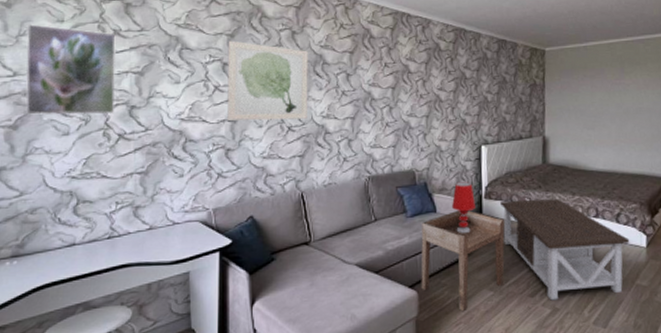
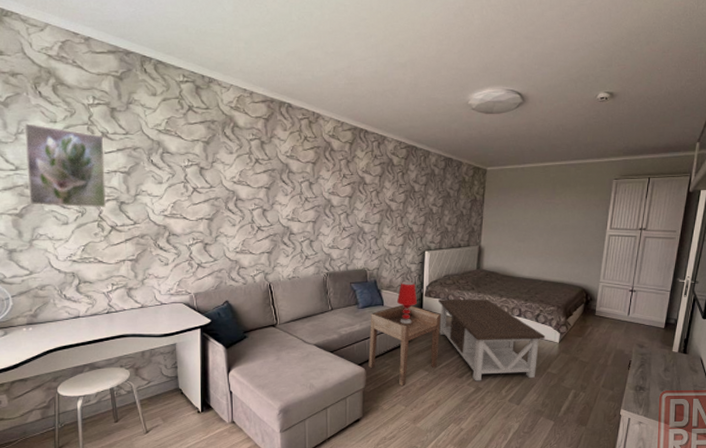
wall art: present [227,40,308,121] -> none [204,147,276,220]

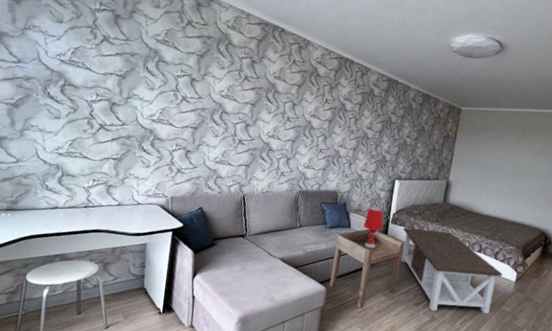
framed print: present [23,123,107,208] -> none [26,20,105,107]

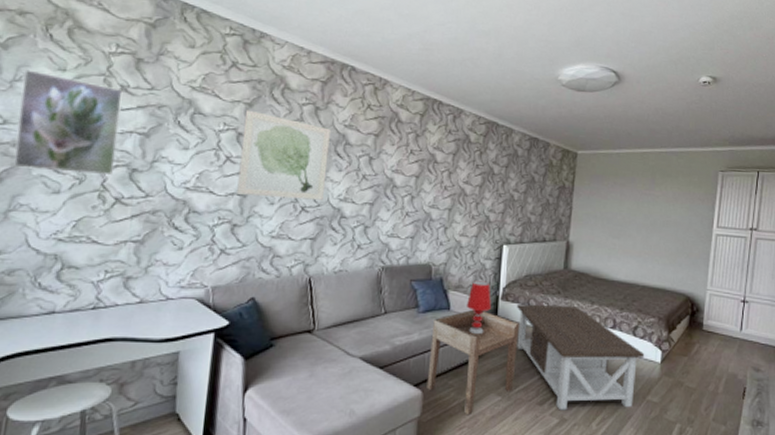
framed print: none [26,20,105,107] -> present [13,69,123,176]
wall art: none [190,60,263,136] -> present [237,110,330,200]

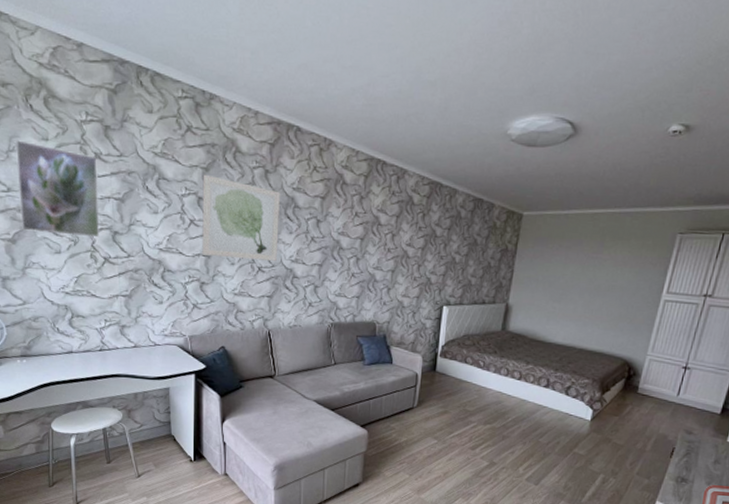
side table: present [427,309,519,416] -> none [372,364,456,454]
table lamp: present [466,281,491,334] -> none [407,338,431,386]
coffee table: present [517,303,645,411] -> none [453,360,576,457]

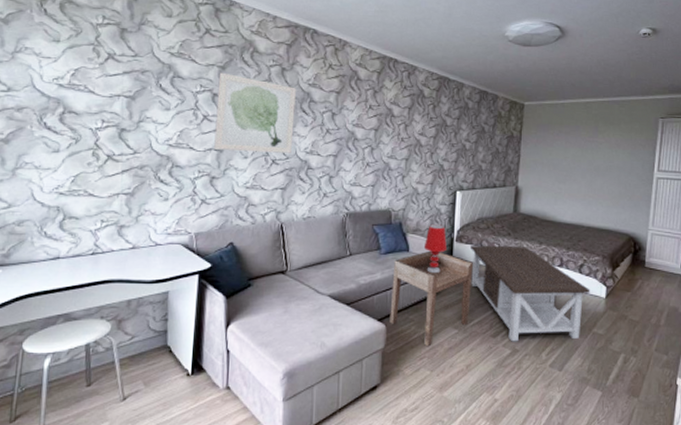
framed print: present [14,140,100,238] -> none [18,42,110,135]
side table: none [372,364,456,454] -> present [389,250,473,347]
table lamp: none [407,338,431,386] -> present [423,224,447,273]
coffee table: none [453,360,576,457] -> present [471,245,590,342]

